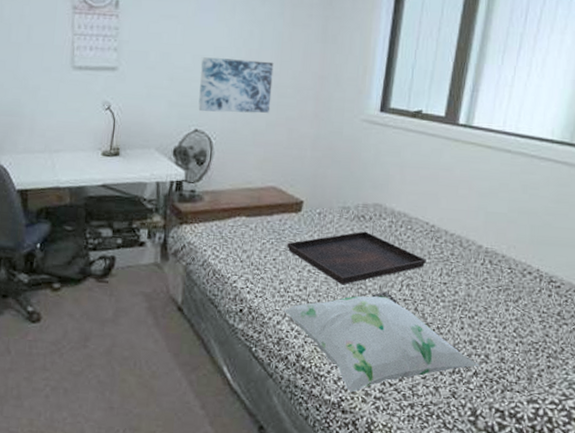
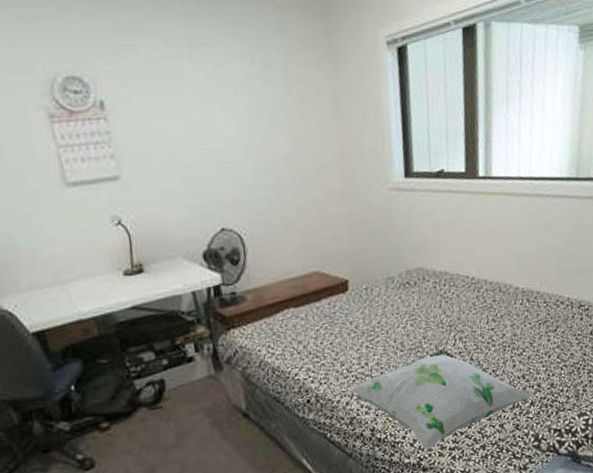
wall art: present [198,57,274,113] -> none [212,144,297,209]
serving tray: present [287,231,426,285] -> none [341,296,473,353]

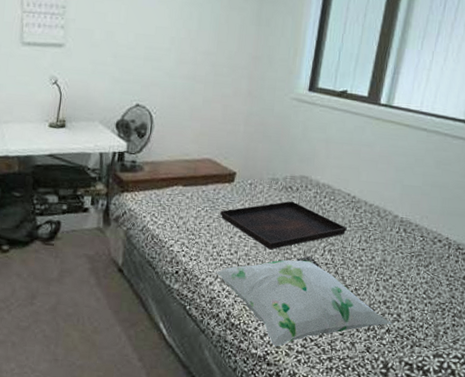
serving tray: none [341,296,473,353] -> present [220,201,347,250]

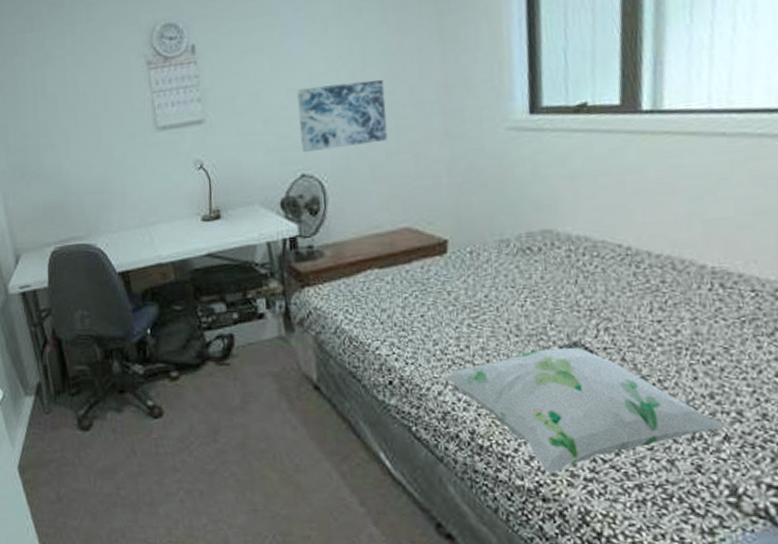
wall art: none [140,36,211,90] -> present [296,79,388,153]
serving tray: present [220,201,347,250] -> none [435,267,627,338]

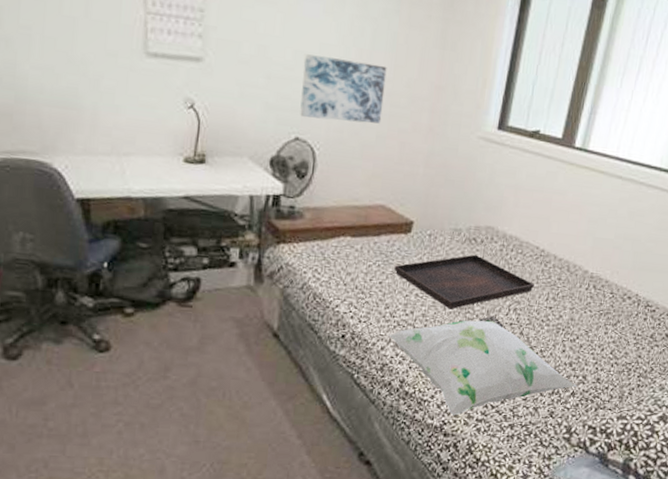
serving tray: none [435,267,627,338] -> present [394,254,534,310]

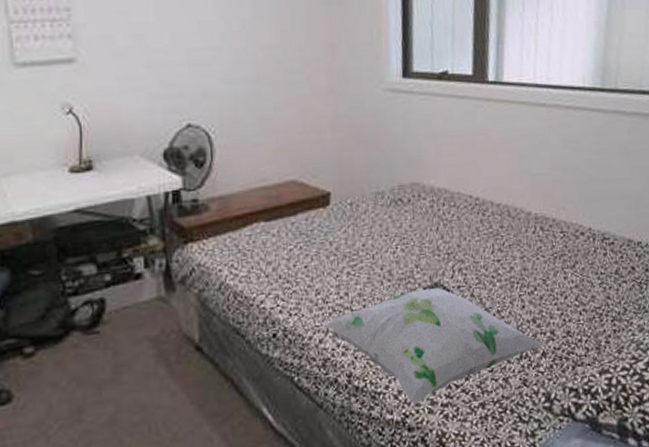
wall art: present [300,54,387,124] -> none [183,33,277,102]
serving tray: present [394,254,534,310] -> none [318,216,476,283]

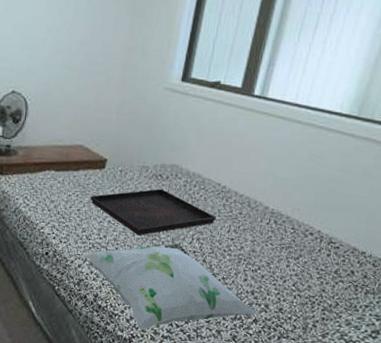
serving tray: none [318,216,476,283] -> present [90,188,216,236]

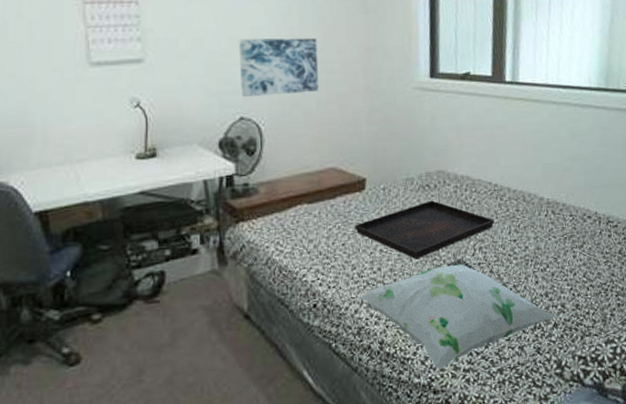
wall art: none [16,26,86,79] -> present [238,38,319,98]

